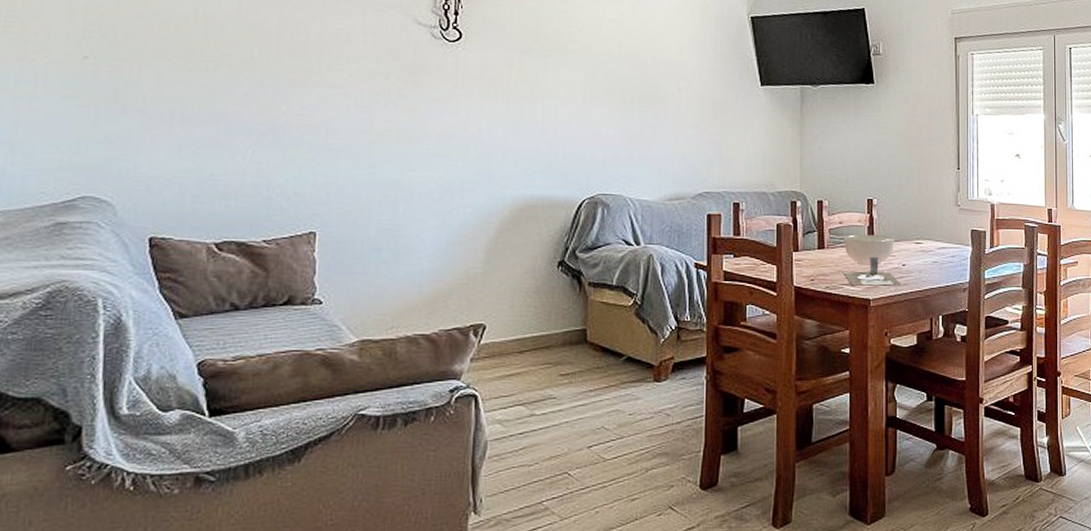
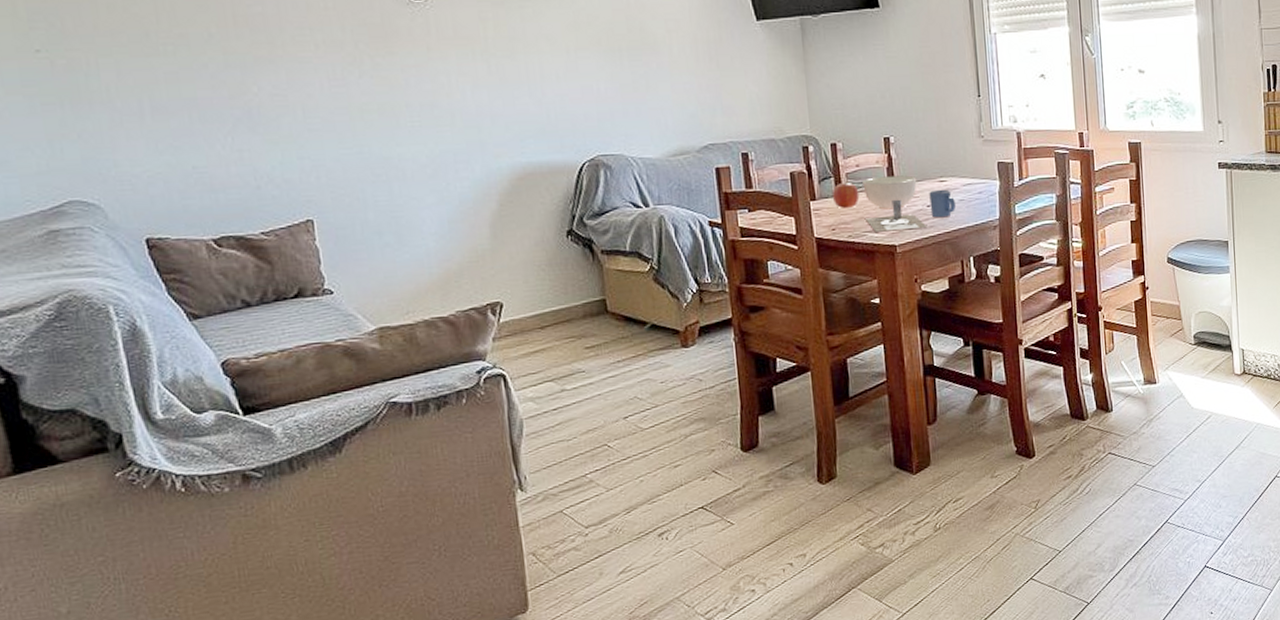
fruit: none [814,235,840,262] -> present [831,180,860,209]
mug: none [905,250,930,278] -> present [929,189,957,220]

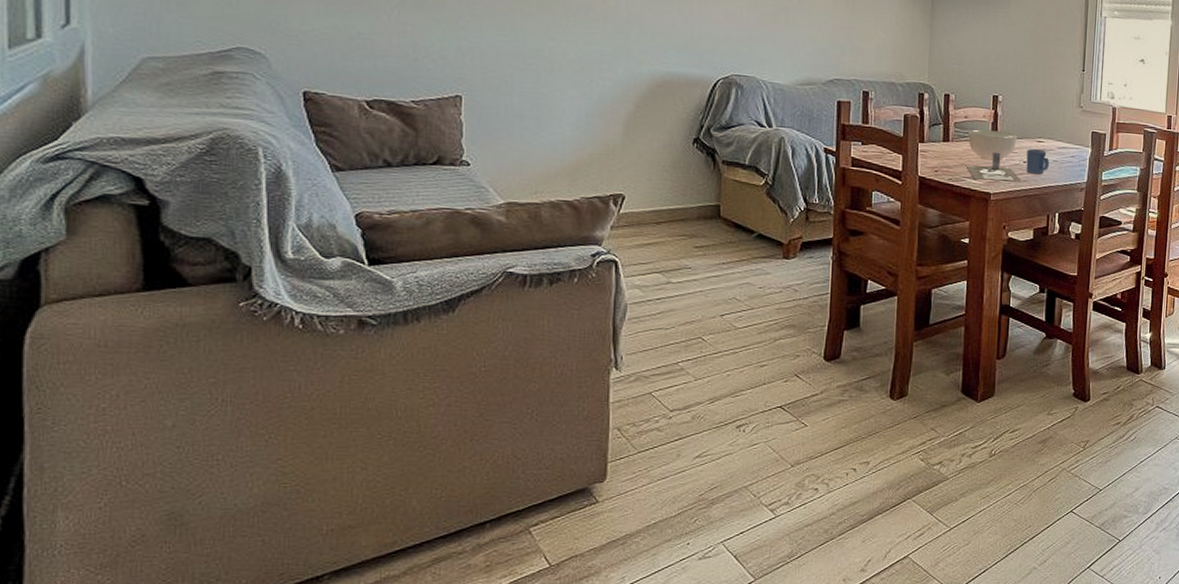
fruit: present [831,180,860,209] -> none [939,128,964,155]

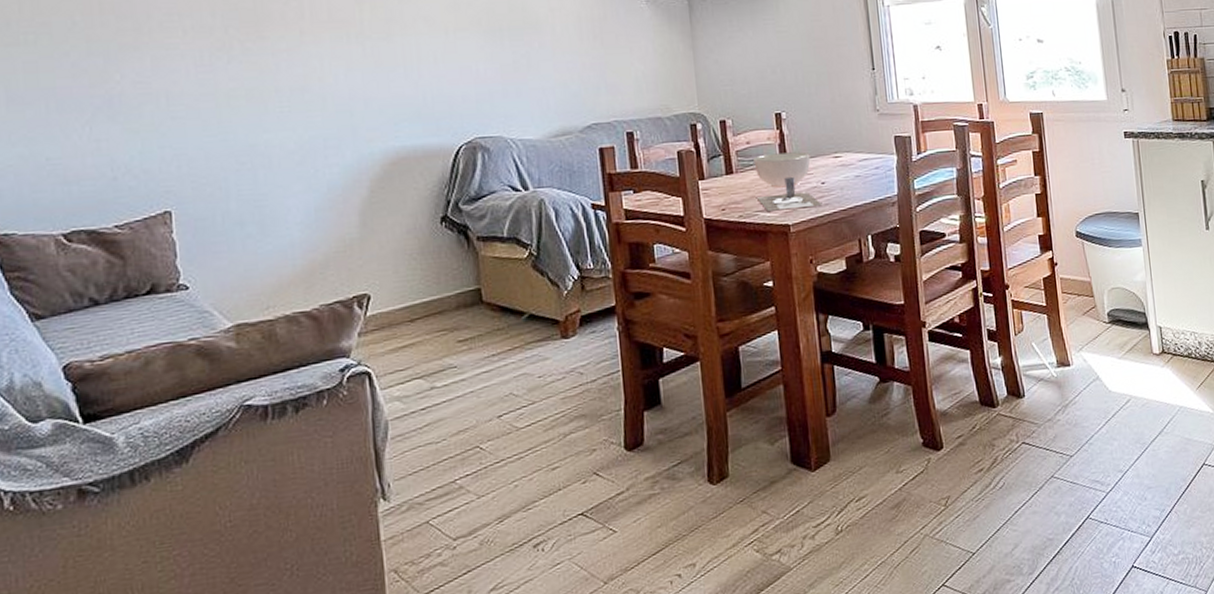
mug: present [1026,148,1050,176] -> none [823,165,852,197]

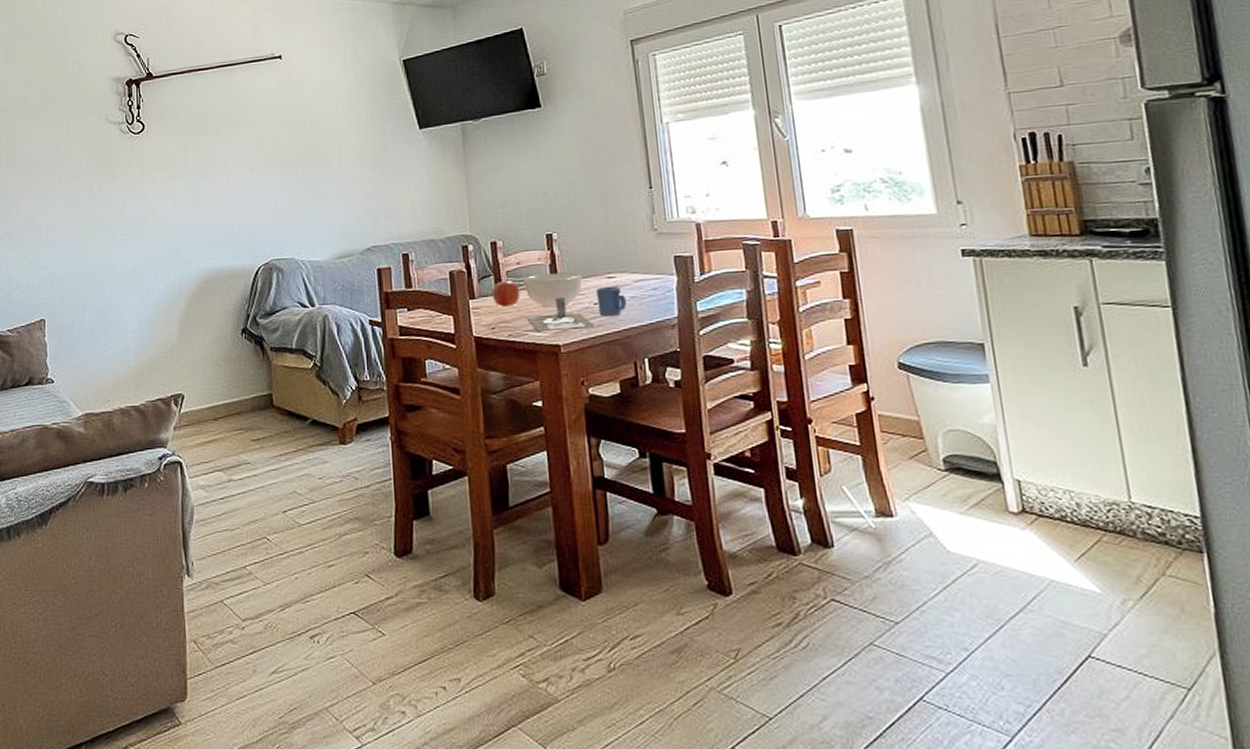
fruit: none [721,158,751,188] -> present [491,278,521,308]
mug: none [823,165,852,197] -> present [596,286,628,318]

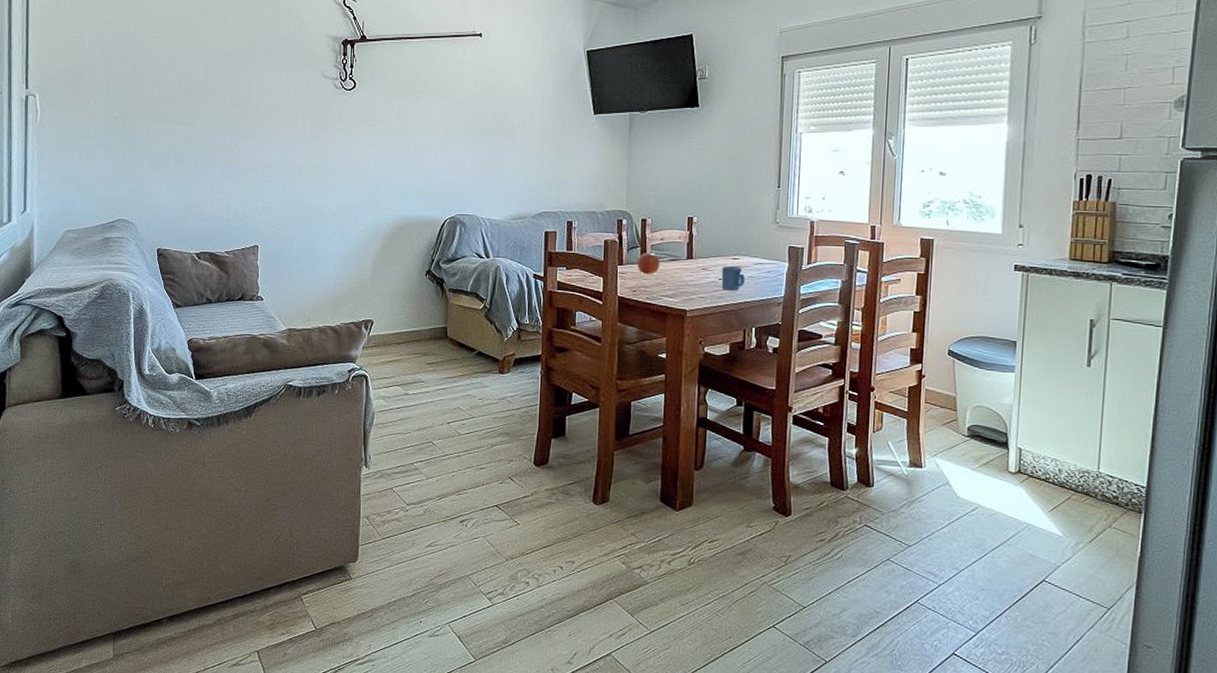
bowl: present [524,272,583,308] -> none [664,250,713,279]
place setting: present [527,296,595,331] -> none [663,270,717,298]

